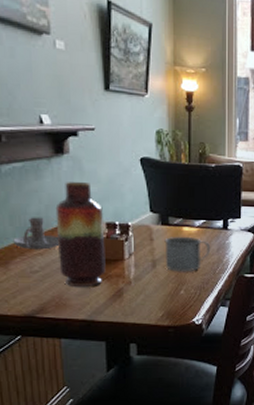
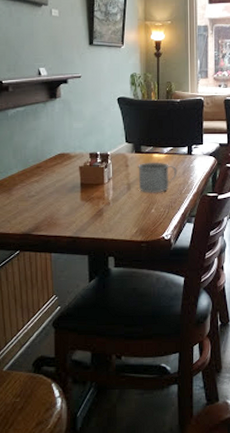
candle holder: present [13,217,60,250] -> none [15,151,52,178]
vase: present [55,181,106,288] -> none [49,119,89,209]

